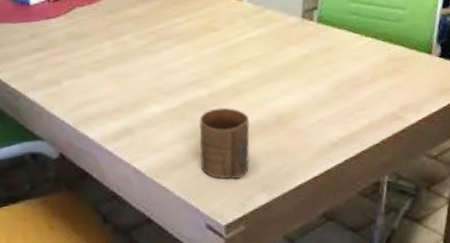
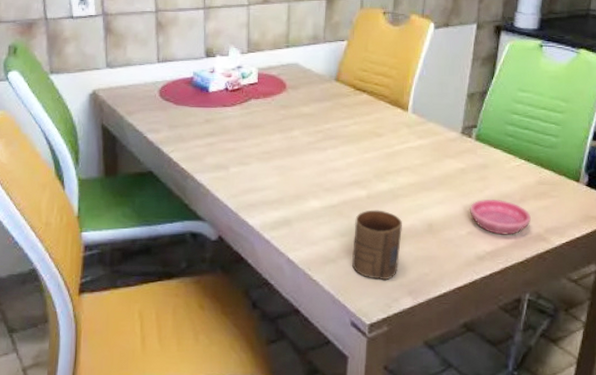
saucer: none [318,82,384,119] -> present [470,199,531,235]

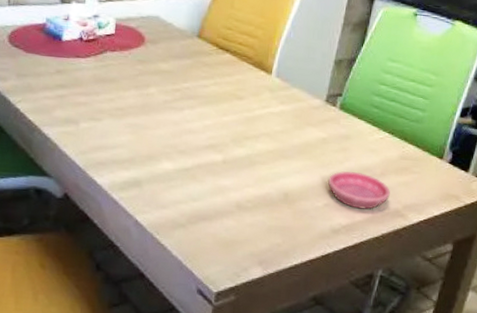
cup: present [352,210,402,281] -> none [203,175,257,249]

